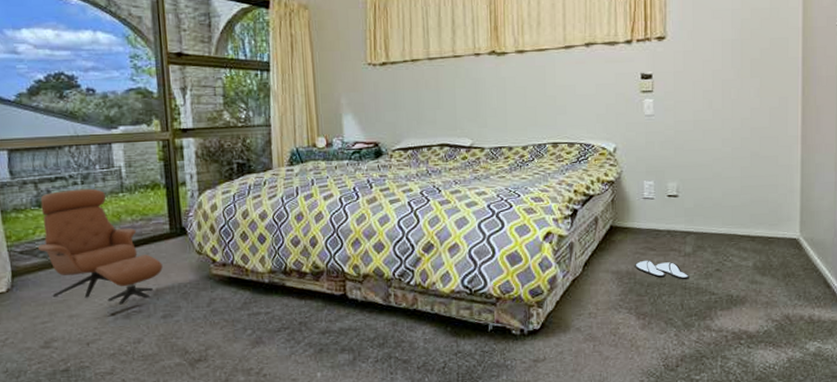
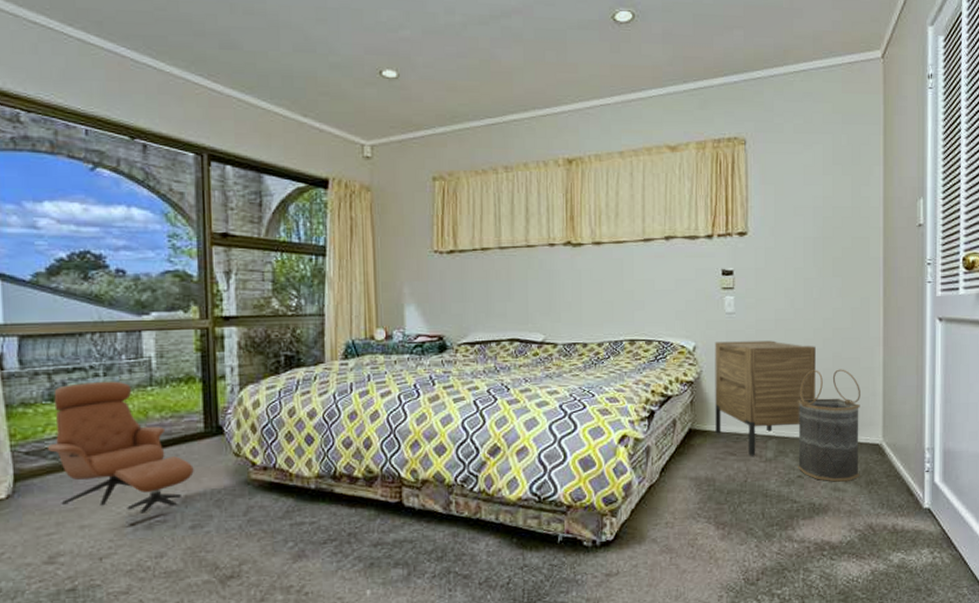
nightstand: none [634,141,734,251] -> present [715,340,816,457]
slippers: present [635,260,689,279] -> none [714,465,771,486]
basket: none [715,167,778,275] -> present [797,369,860,482]

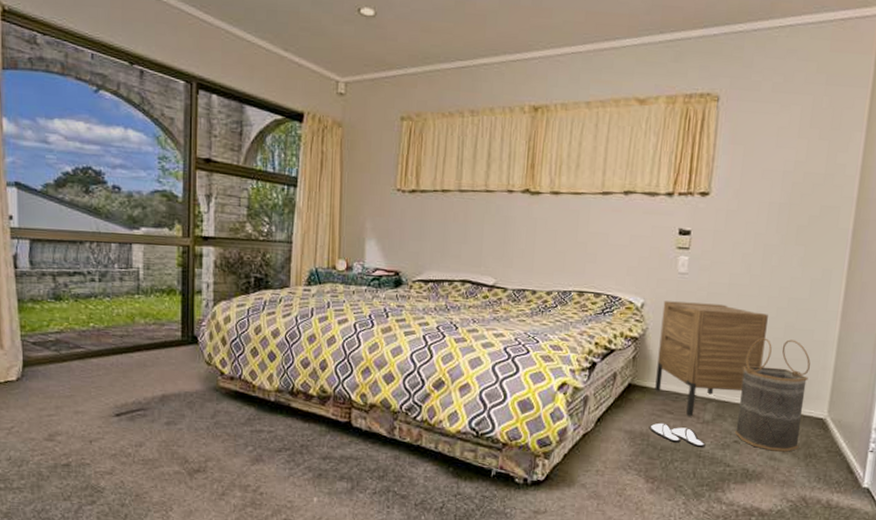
armchair: present [47,381,194,514] -> none [50,285,171,407]
slippers: none [714,465,771,486] -> present [650,422,705,447]

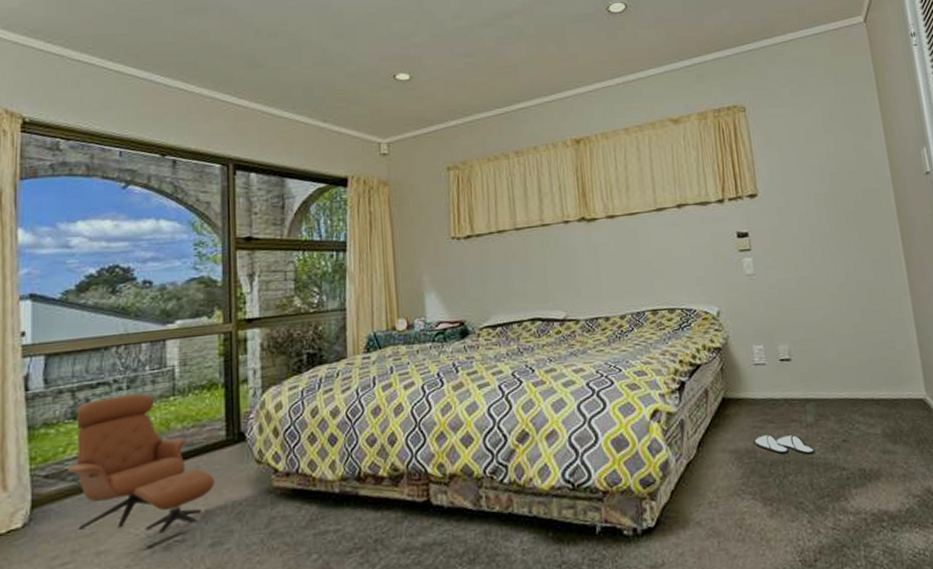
armchair: none [50,285,171,407] -> present [66,393,215,534]
nightstand: present [655,301,768,417] -> none [738,299,850,423]
basket: present [734,338,811,452] -> none [831,322,909,444]

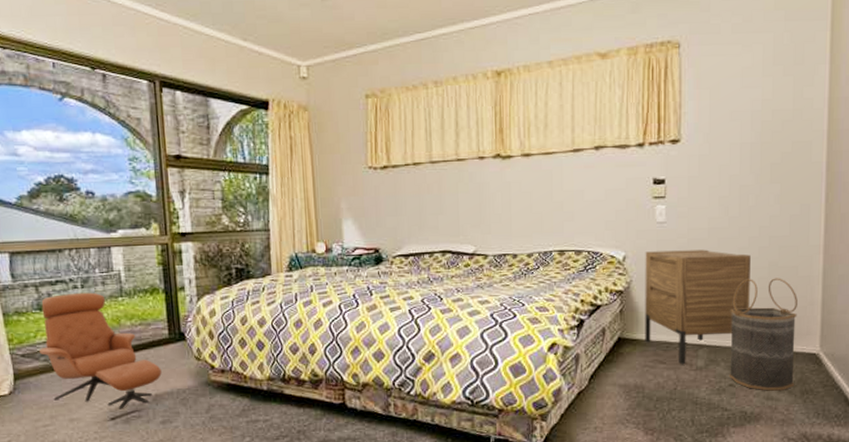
nightstand: none [738,299,850,423] -> present [645,249,751,365]
slippers: present [754,434,815,455] -> none [644,373,701,394]
basket: none [831,322,909,444] -> present [728,278,798,391]

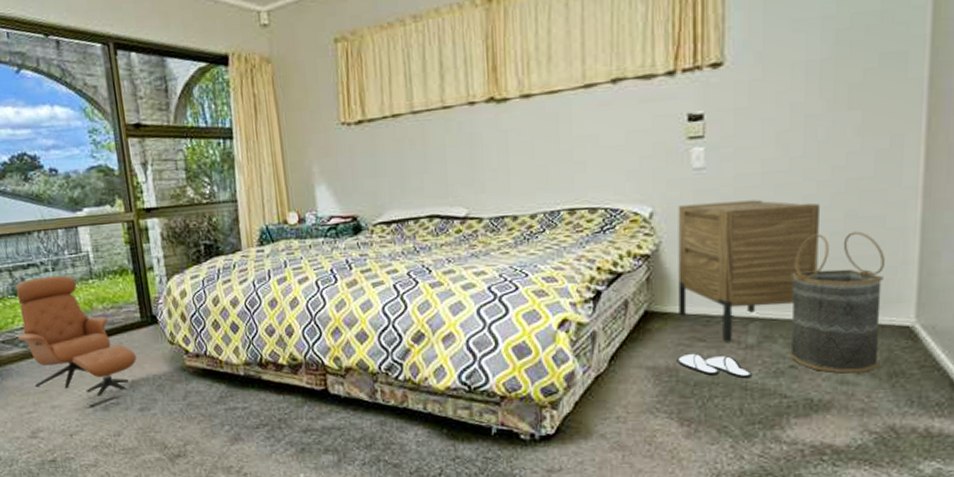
slippers: none [644,373,701,394] -> present [677,353,752,378]

